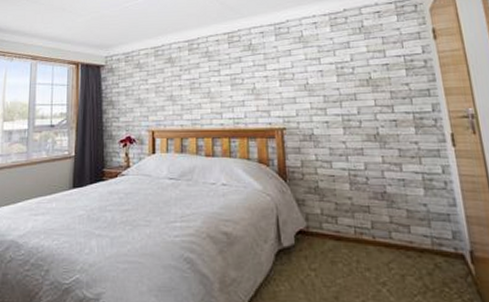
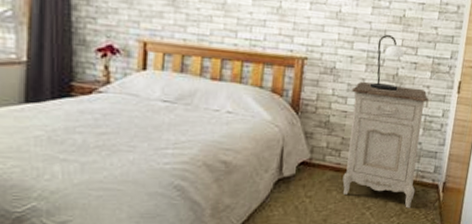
nightstand: none [334,144,437,285] -> present [342,81,429,208]
table lamp: none [350,96,383,152] -> present [369,34,404,92]

